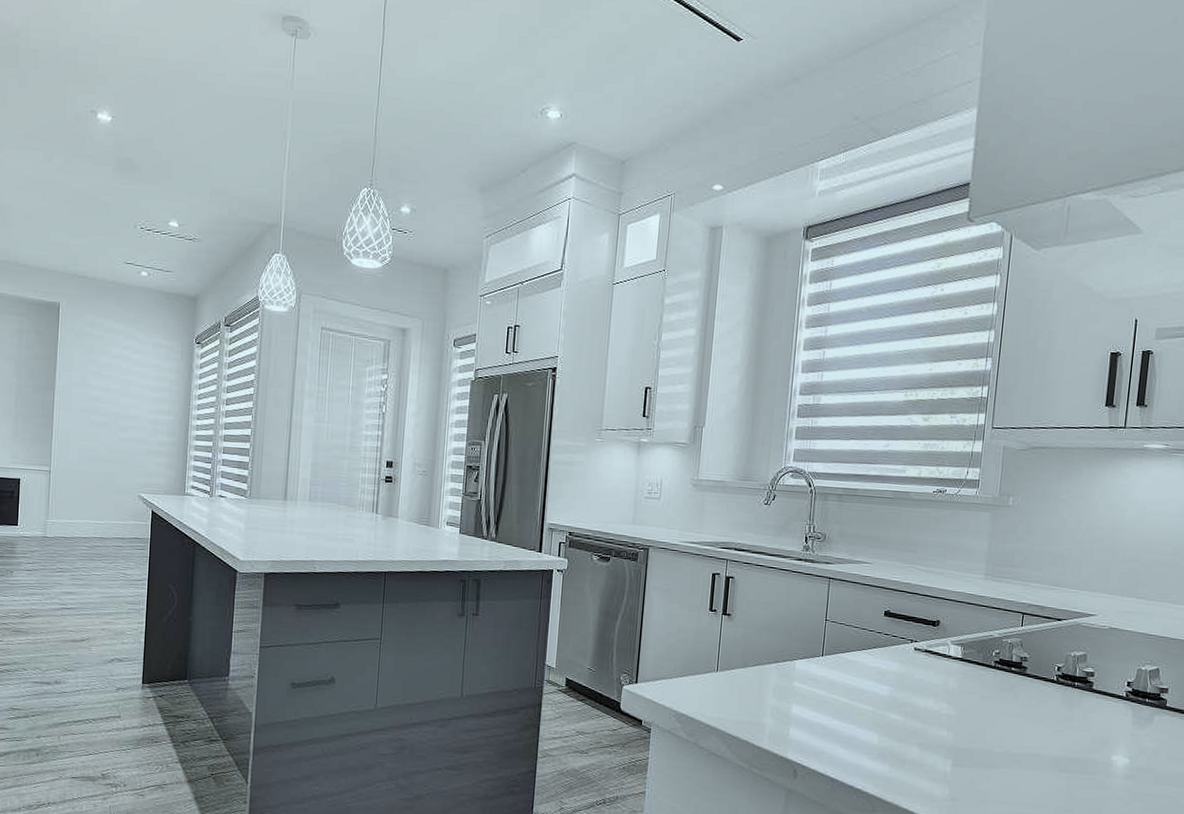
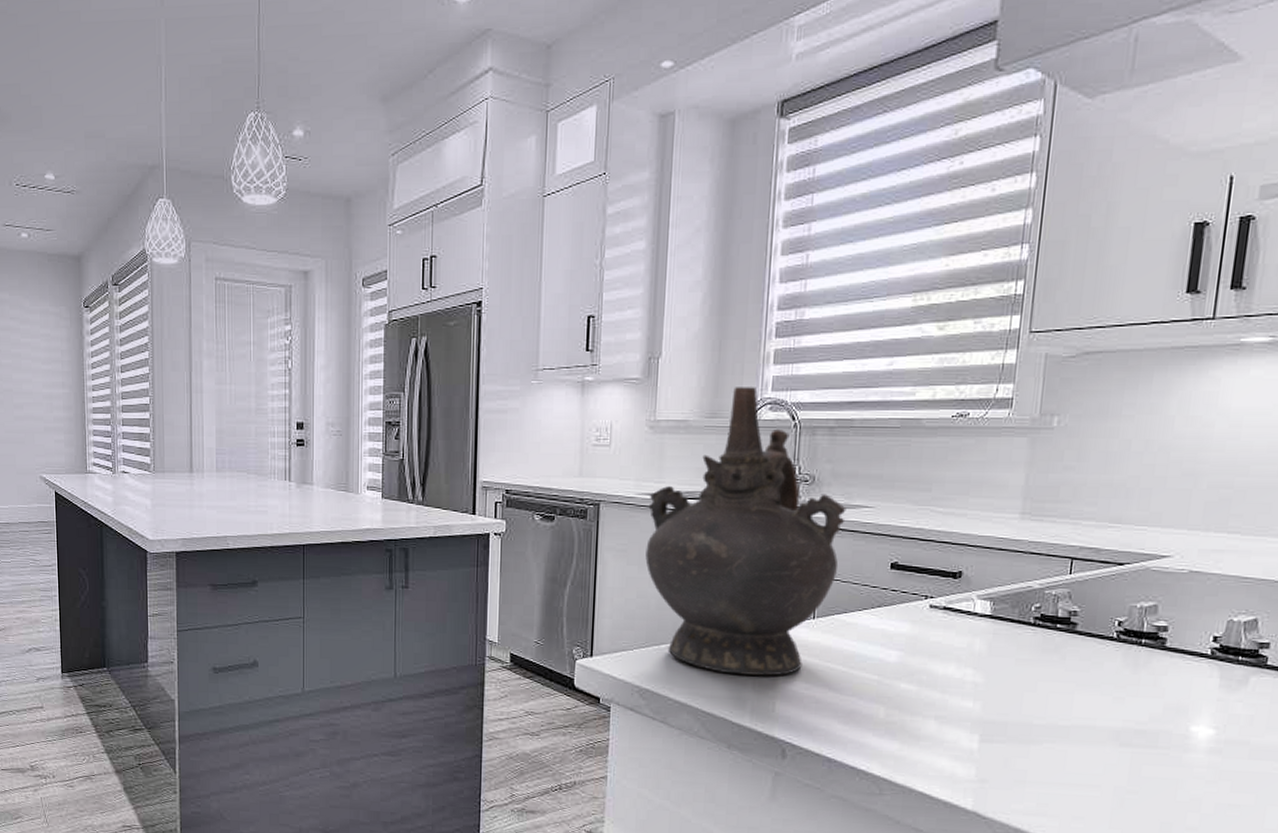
ceremonial vessel: none [685,456,850,705] -> present [645,387,847,676]

